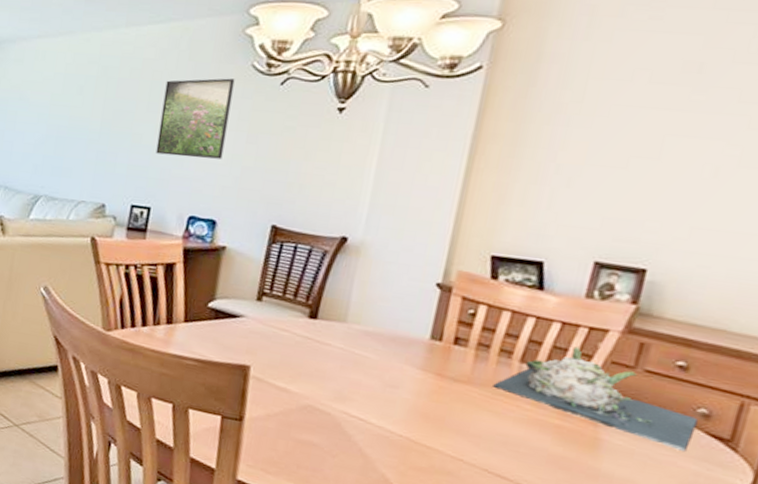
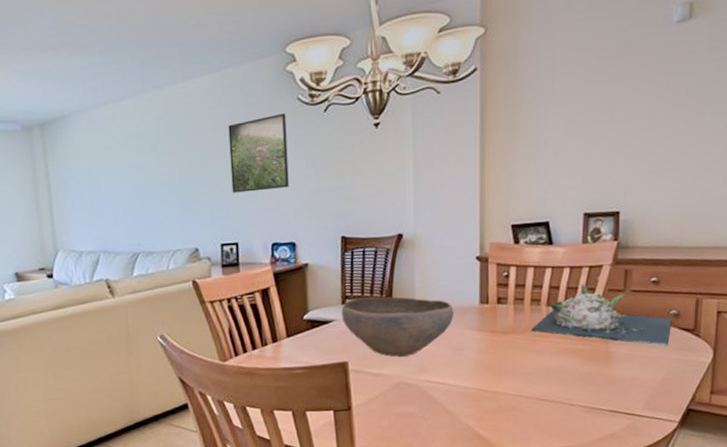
bowl: none [253,297,395,378] -> present [341,297,454,357]

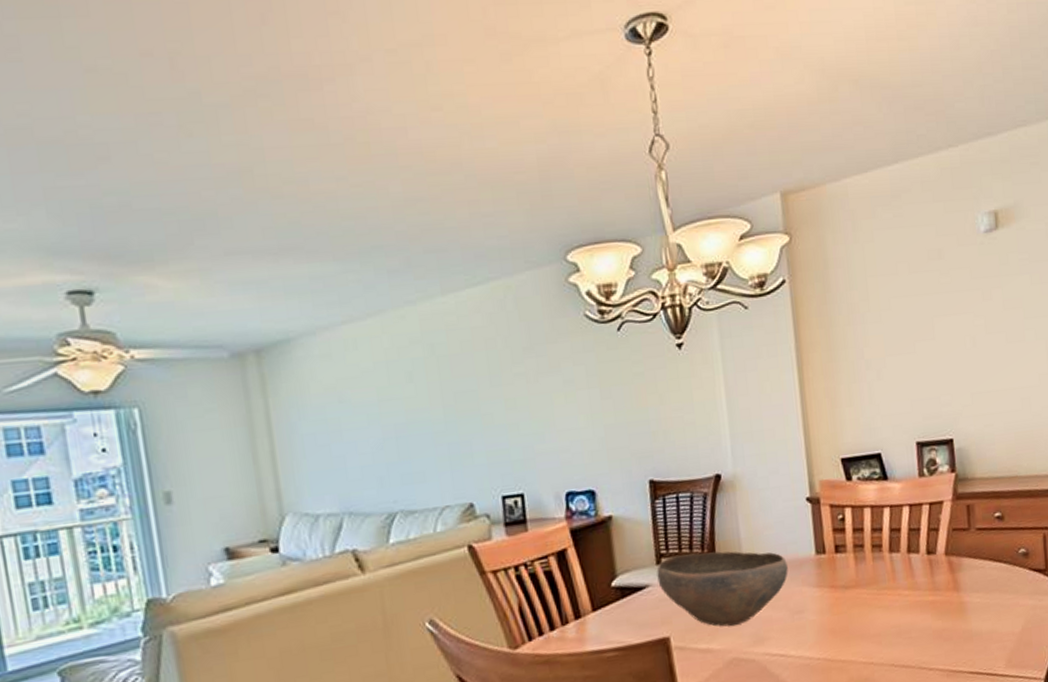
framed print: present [228,113,289,193] -> none [502,333,582,432]
flower arrangement: present [531,284,672,347] -> none [876,524,1023,592]

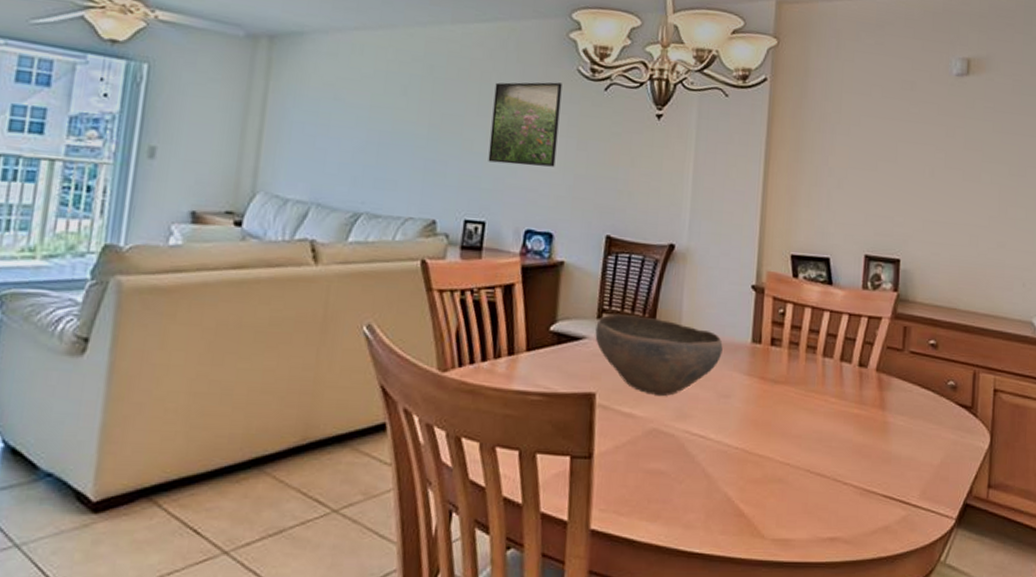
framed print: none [502,333,582,432] -> present [488,82,562,167]

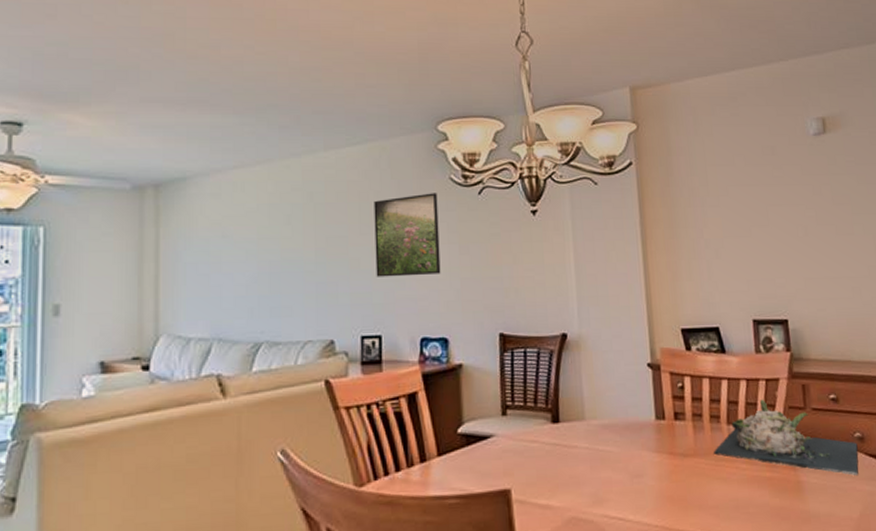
bowl: present [595,314,723,396] -> none [502,407,629,484]
flower arrangement: none [805,336,949,424] -> present [714,399,859,476]

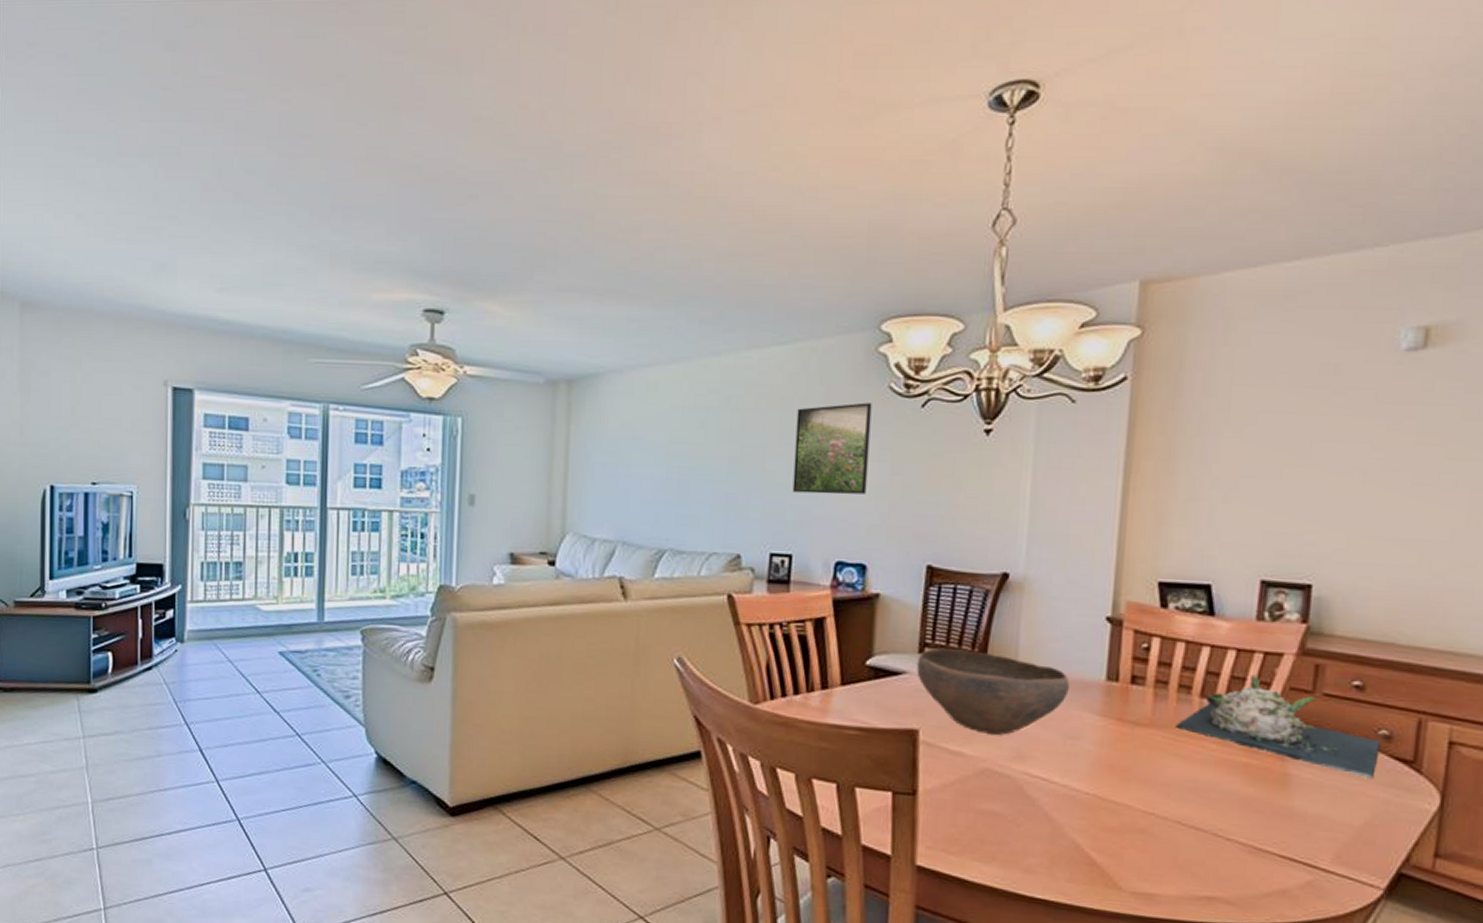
bowl: none [502,407,629,484] -> present [916,648,1070,735]

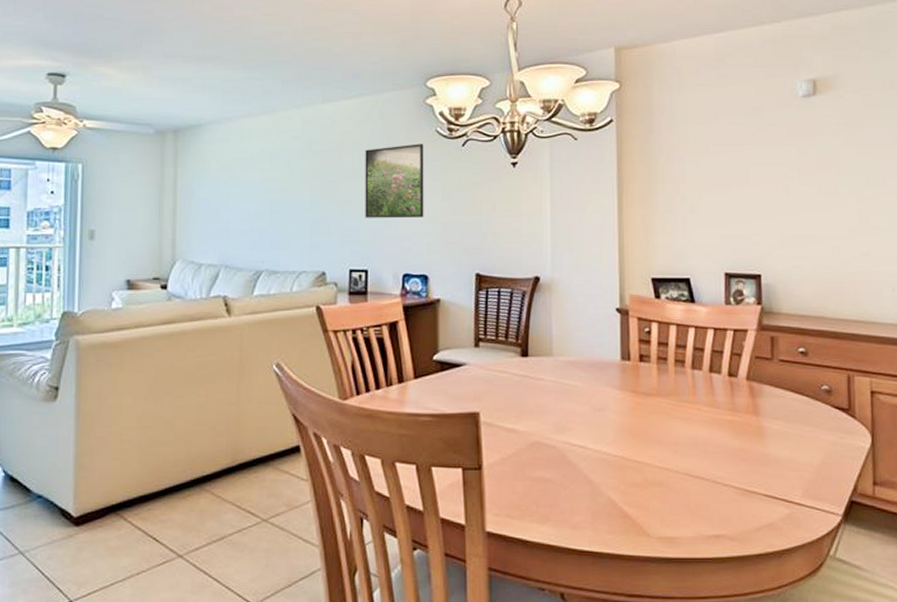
bowl: present [916,648,1070,735] -> none [474,342,594,412]
flower arrangement: present [1176,674,1381,780] -> none [676,348,825,426]

